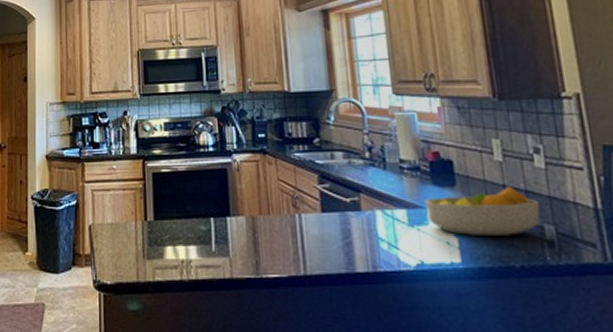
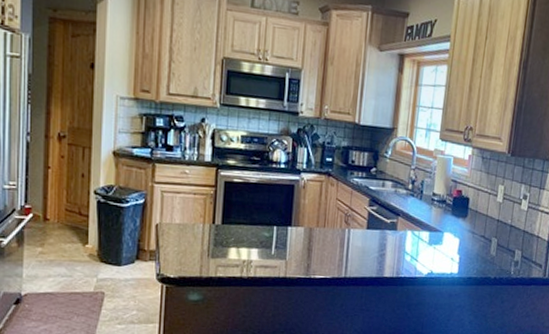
fruit bowl: present [424,186,541,236] -> none [443,221,517,256]

